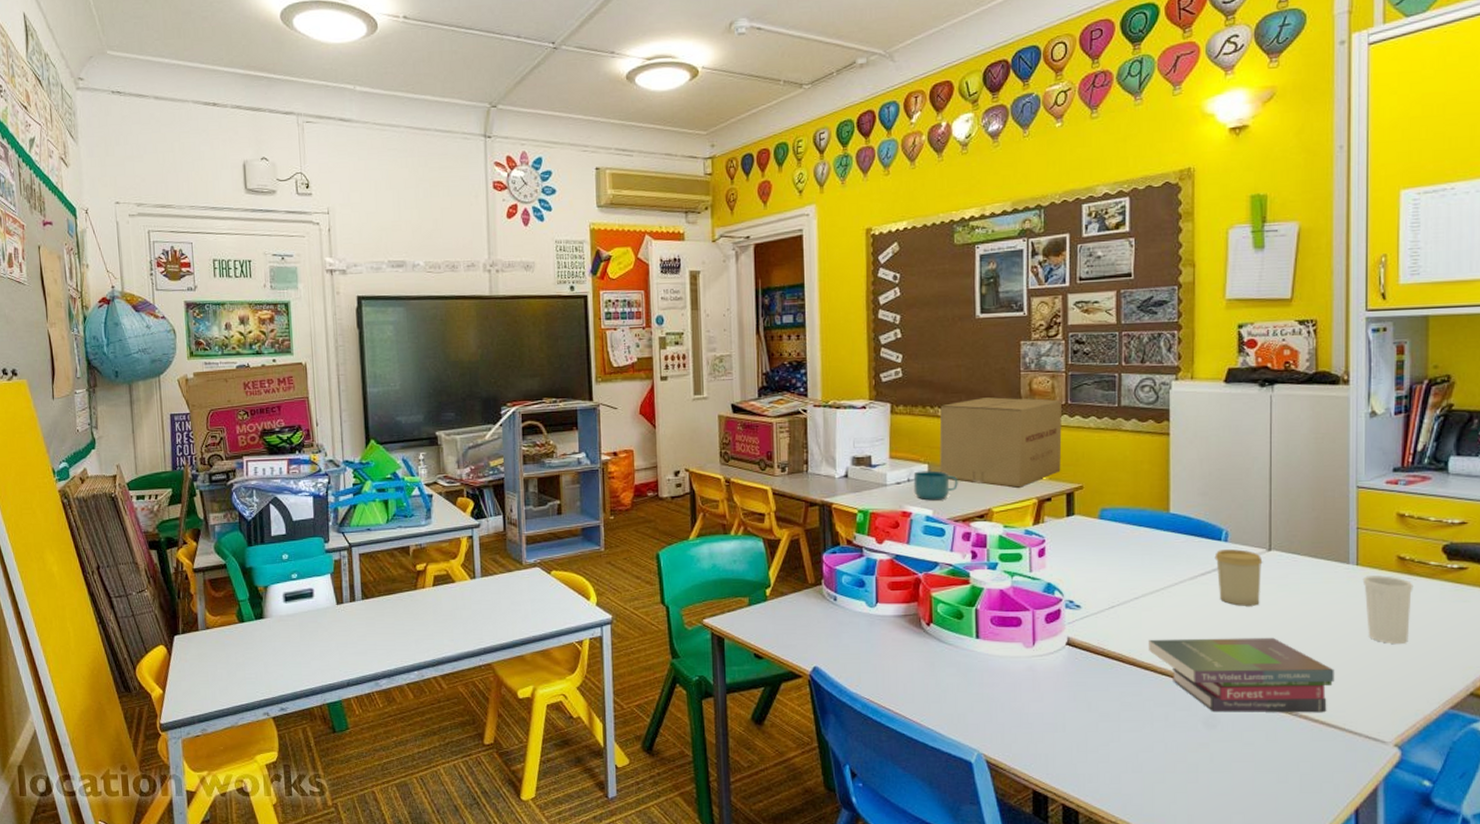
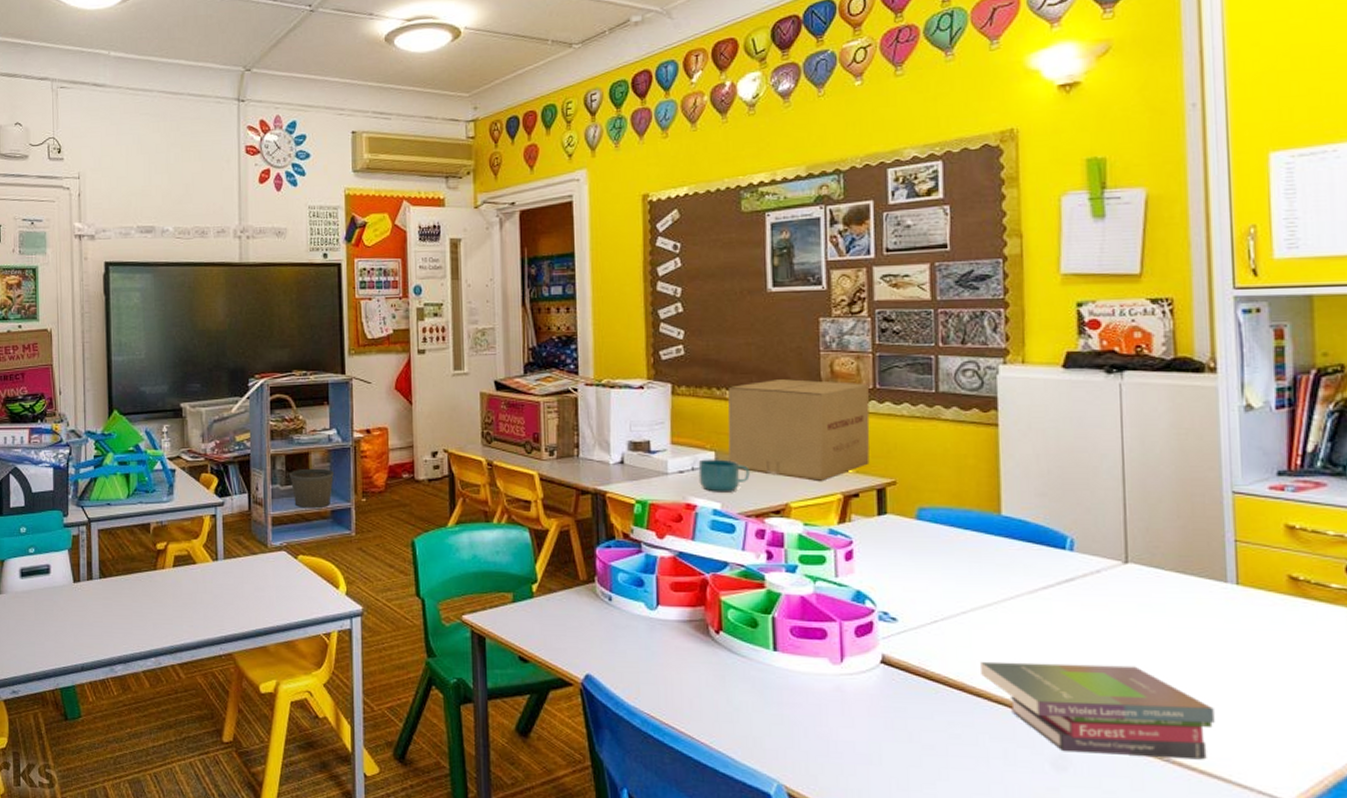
basket: none [542,489,583,527] -> present [289,468,334,509]
cup: present [1214,549,1263,606] -> none [1058,560,1118,628]
cup: present [1362,575,1413,645] -> none [1245,598,1311,682]

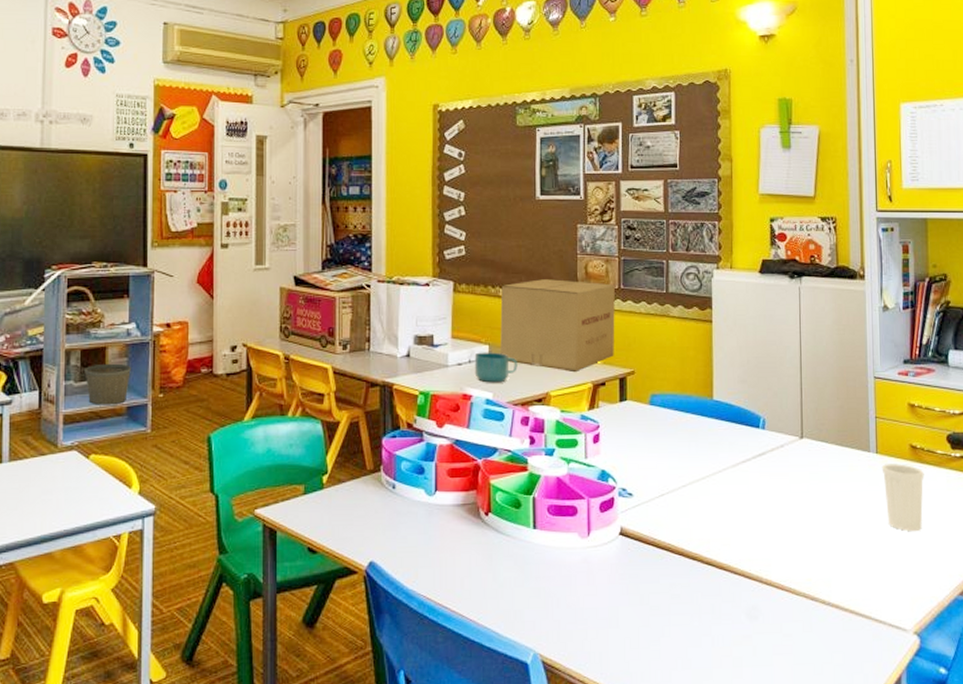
books: present [981,661,1215,760] -> none [696,525,861,603]
cup: none [1245,598,1311,682] -> present [881,464,924,532]

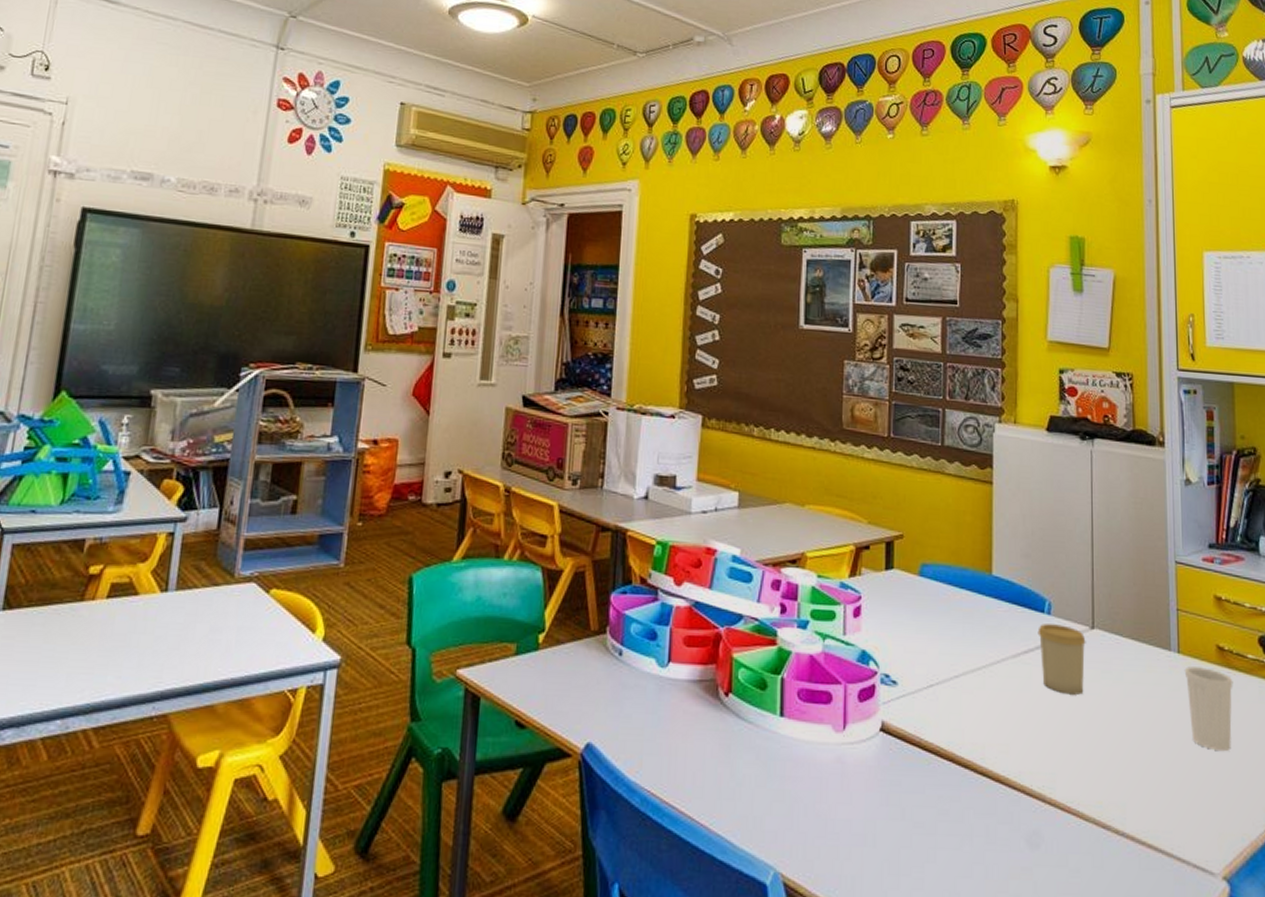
basket: present [84,363,131,406] -> none [274,481,328,532]
cup: present [474,352,518,383] -> none [721,499,770,538]
box: present [500,279,615,371] -> none [751,420,884,530]
cup: none [754,437,796,494] -> present [1037,624,1086,695]

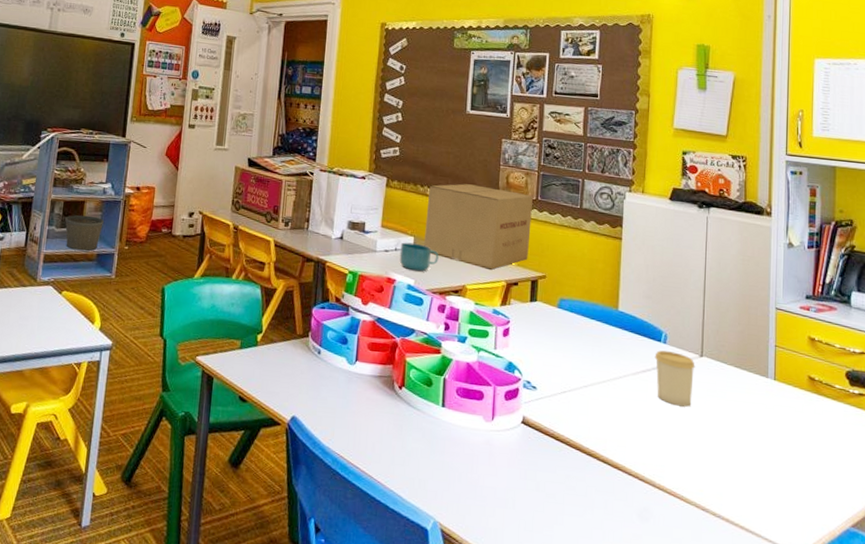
basket: none [274,481,328,532] -> present [65,215,104,251]
cup: none [721,499,770,538] -> present [399,242,439,272]
box: none [751,420,884,530] -> present [424,184,533,270]
cup: present [1184,666,1233,752] -> none [779,391,821,460]

